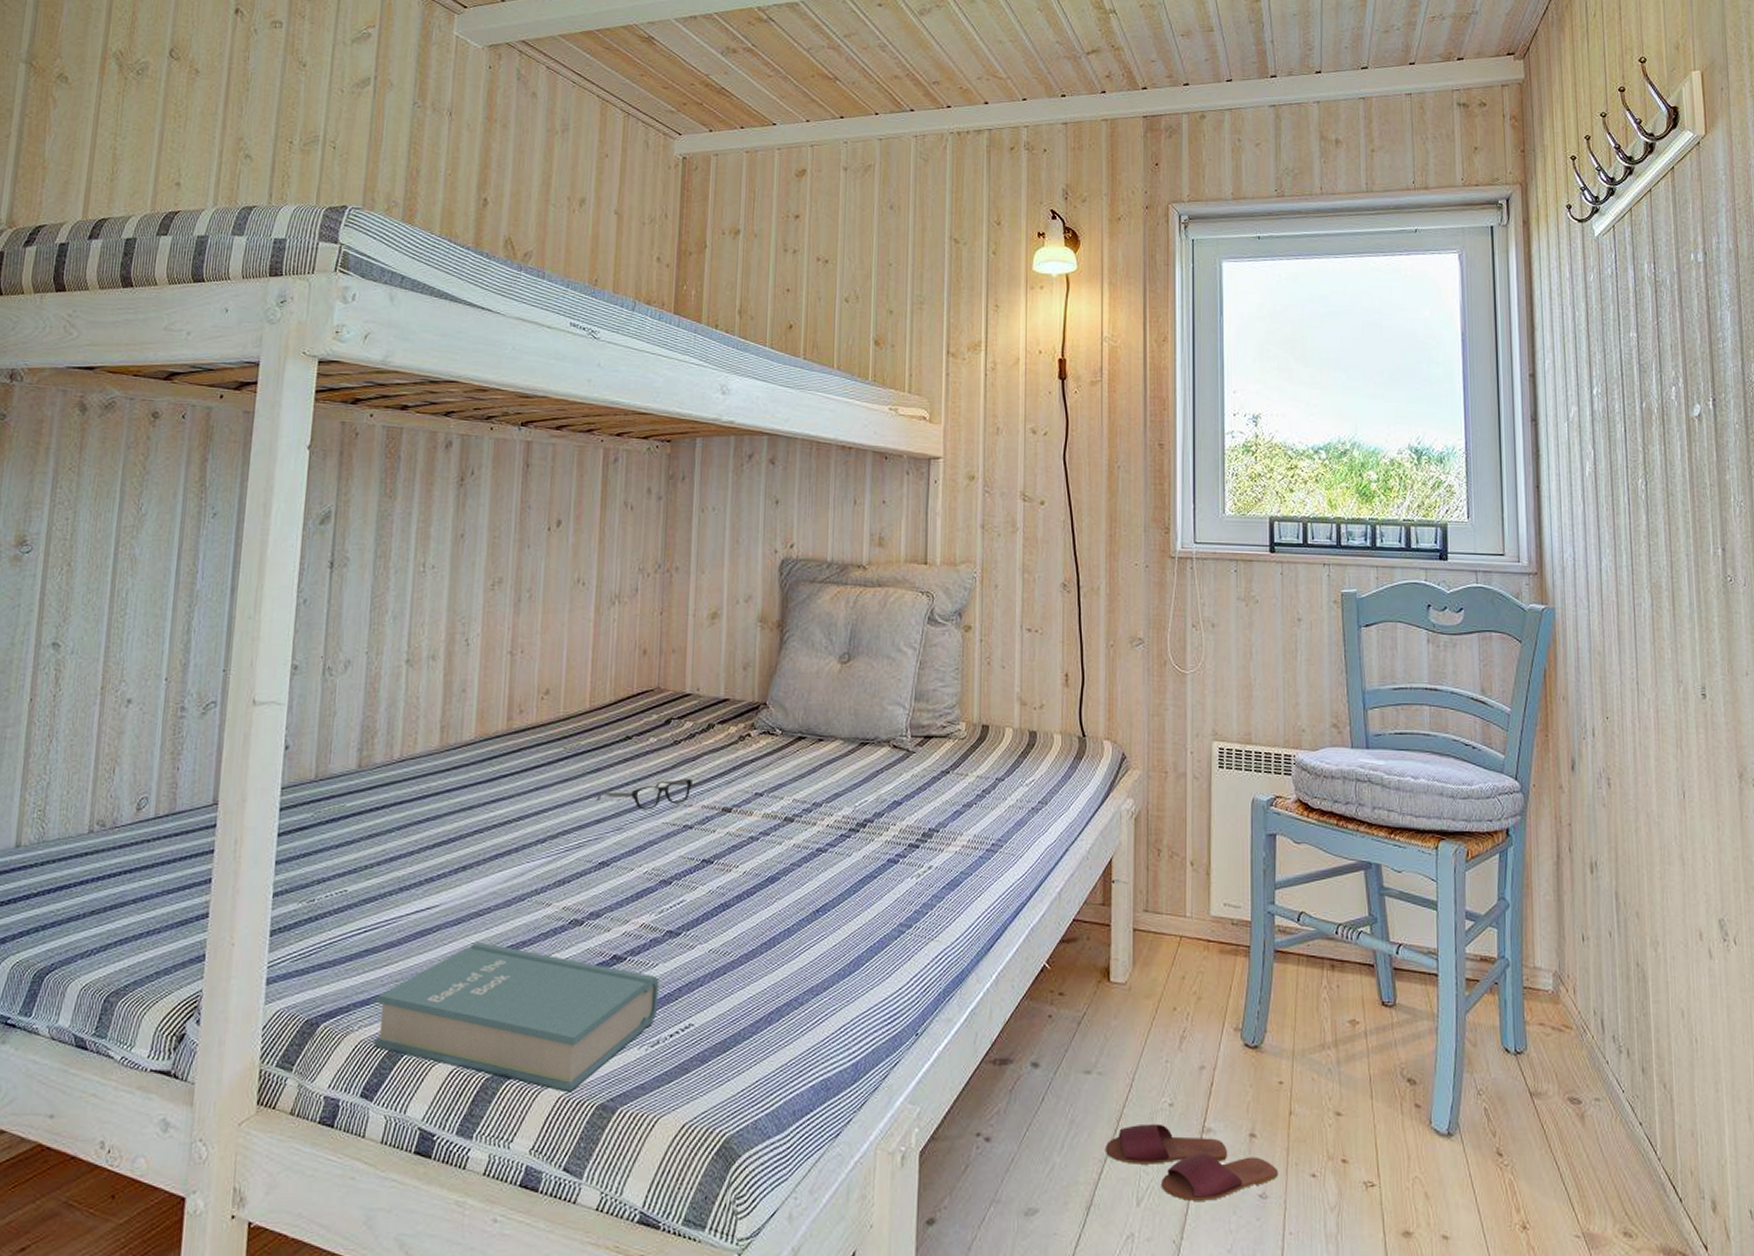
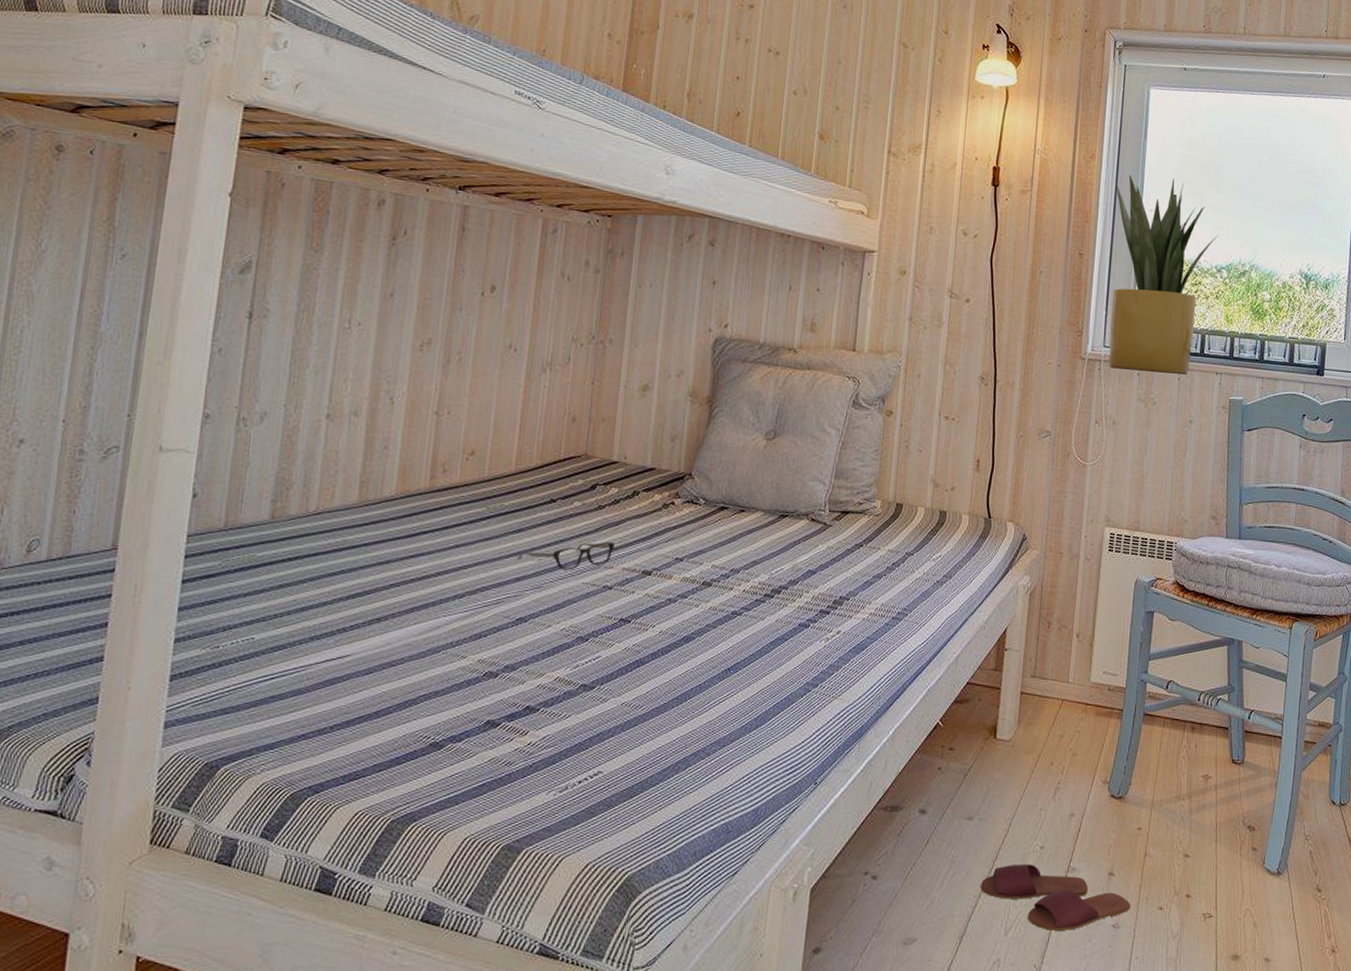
book: present [373,943,659,1093] -> none [276,691,571,834]
planter: none [1193,355,1313,568] -> present [1109,174,1219,375]

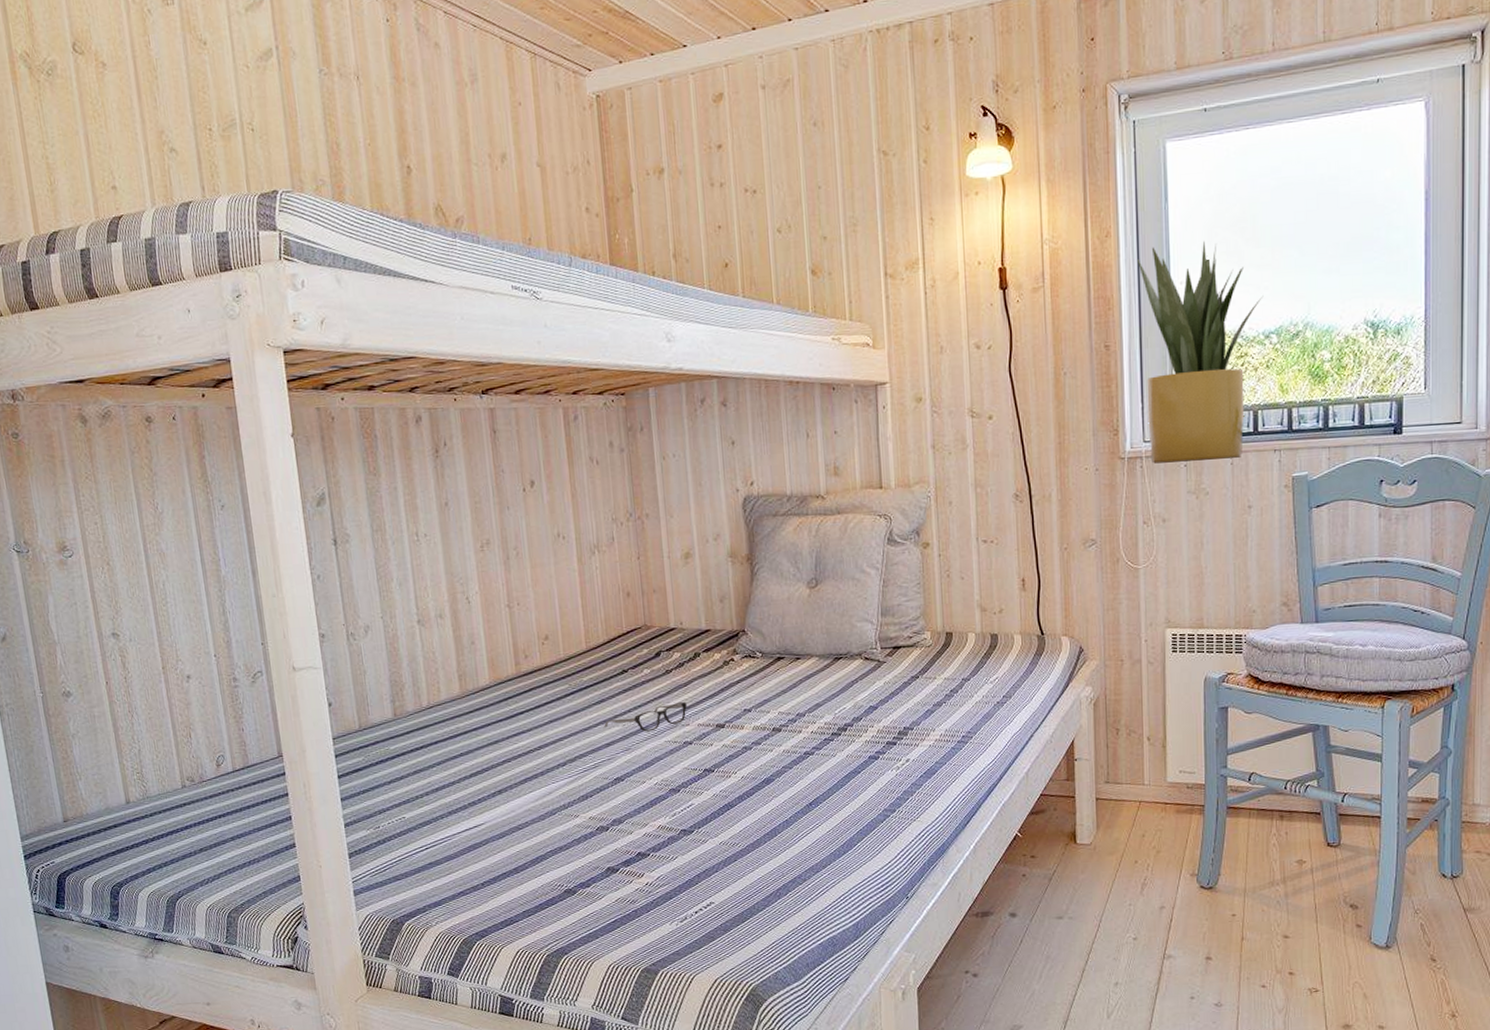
slippers: present [981,864,1131,931] -> none [1079,954,1231,1012]

